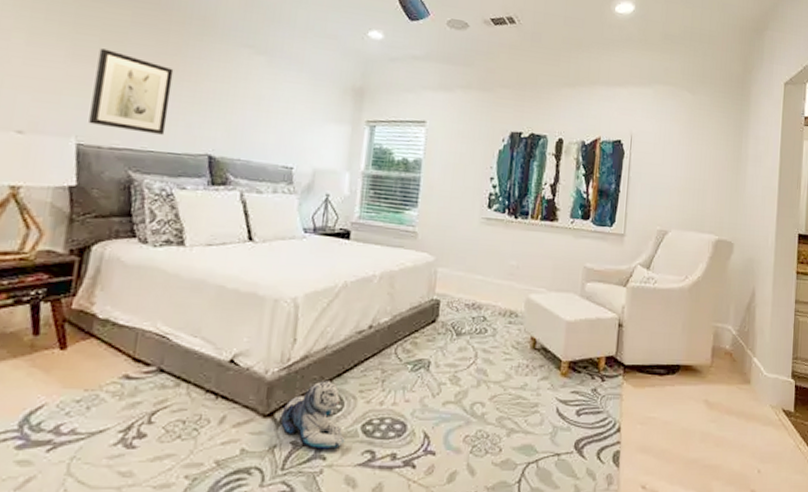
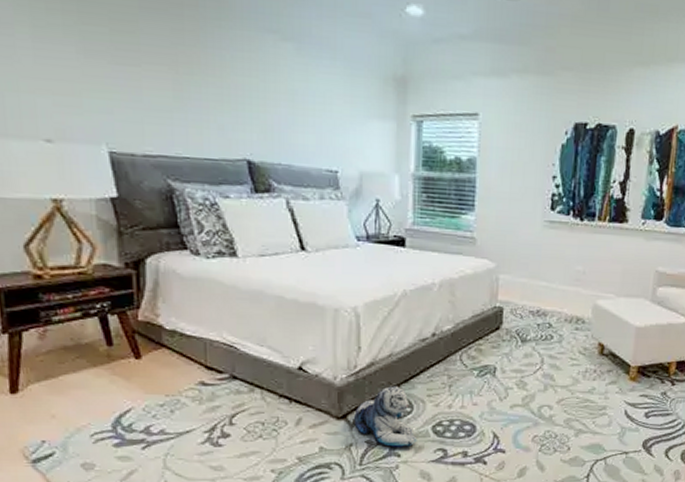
wall art: present [88,48,174,135] -> none [111,41,198,139]

